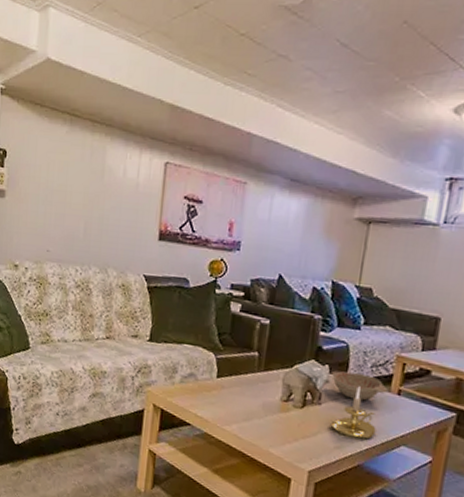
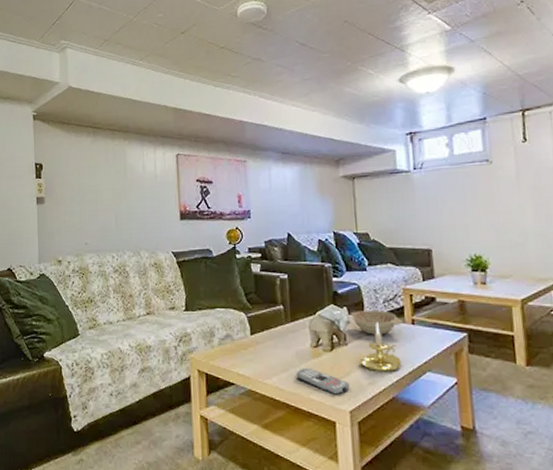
remote control: none [258,420,315,454] -> present [296,367,350,395]

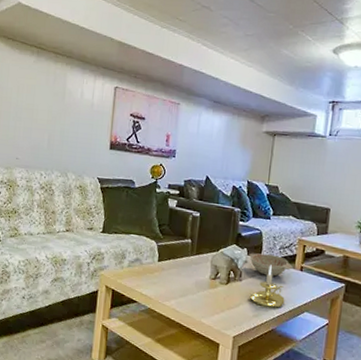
remote control: present [296,367,350,395] -> none [192,295,237,322]

